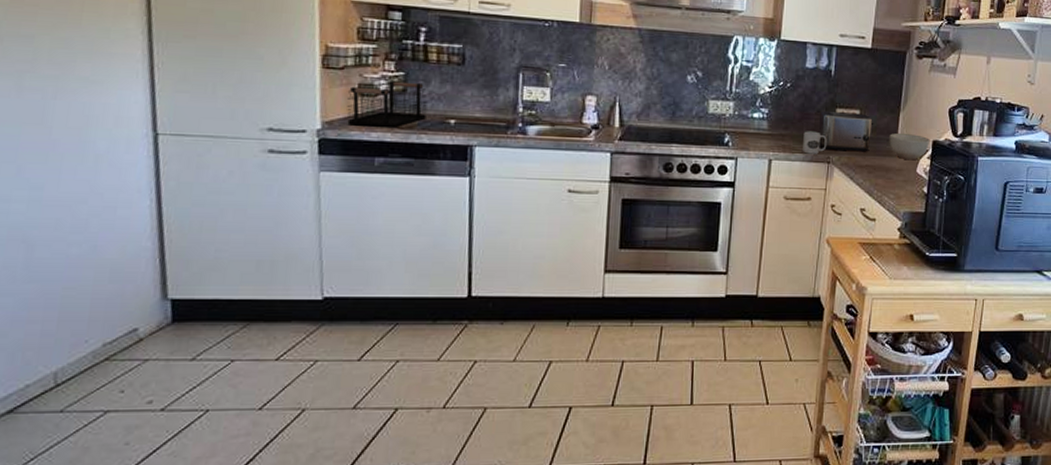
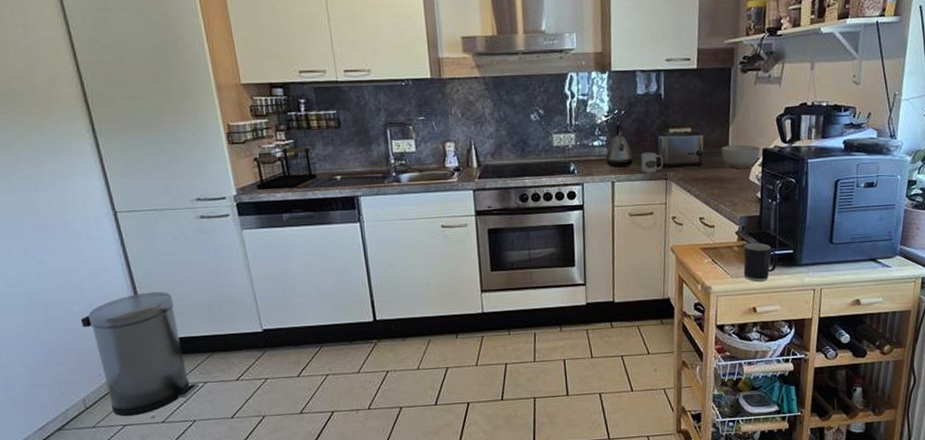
pedal bin: none [75,238,223,400] -> present [80,291,199,417]
kettle: none [764,95,796,145] -> present [605,122,634,168]
mug: none [902,241,940,285] -> present [742,242,778,282]

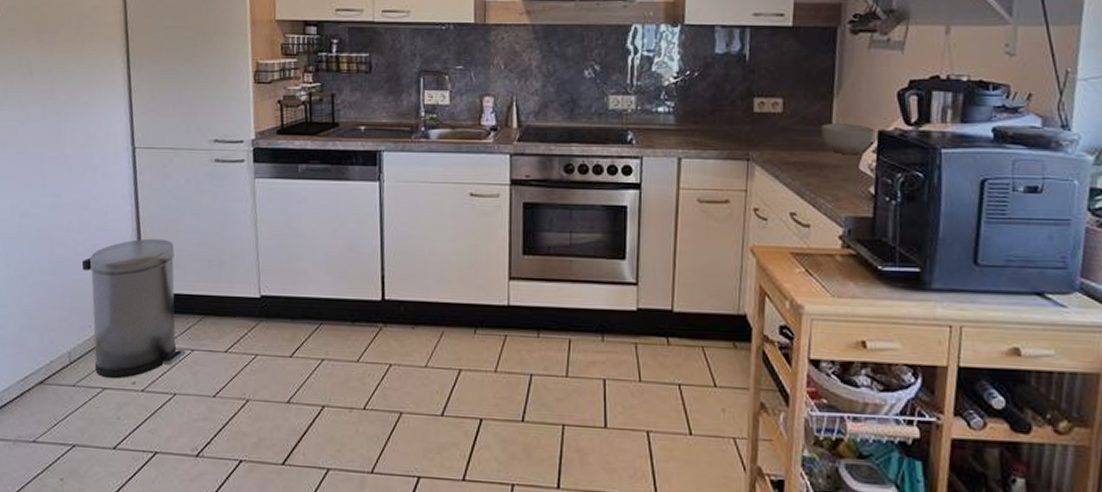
kettle: present [605,122,634,168] -> none [671,85,707,141]
mug: present [640,152,663,173] -> none [715,124,745,151]
toaster: present [654,131,706,168] -> none [733,100,801,147]
mug: present [742,242,778,282] -> none [848,251,897,306]

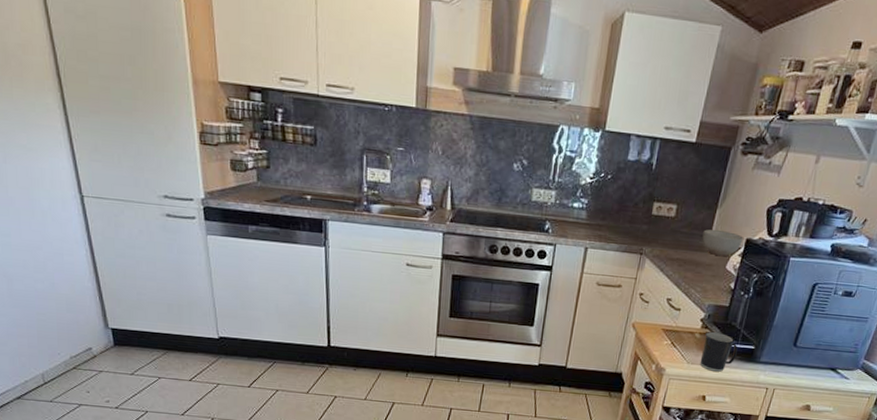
pedal bin: present [81,238,186,379] -> none [43,281,153,398]
dish rack: present [274,92,340,135] -> none [222,158,287,200]
mug: none [848,251,897,306] -> present [700,331,738,372]

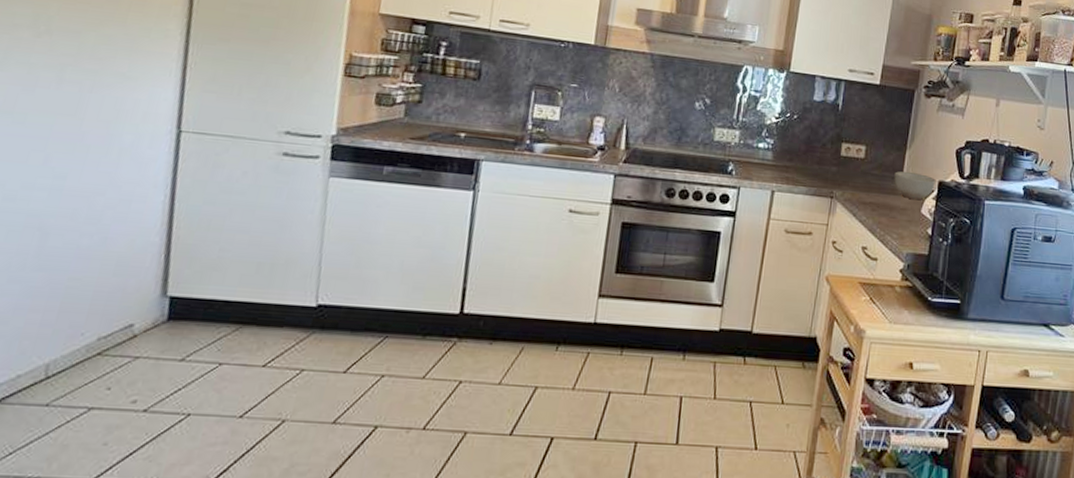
mug: present [700,331,738,372] -> none [903,284,942,332]

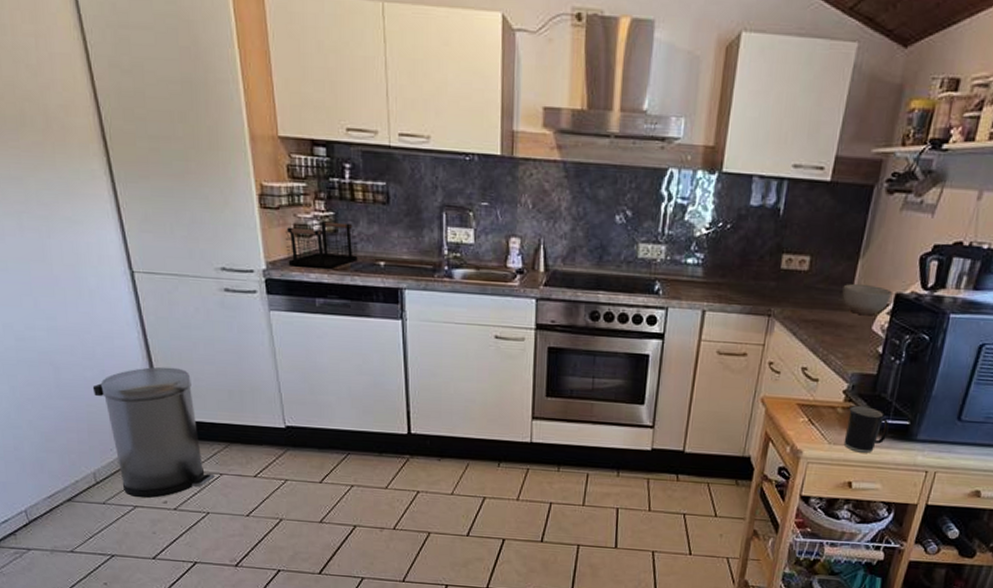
pedal bin: none [81,234,216,397] -> present [92,366,215,498]
dish rack: none [361,92,441,138] -> present [284,221,358,269]
mug: none [903,284,942,332] -> present [843,405,889,453]

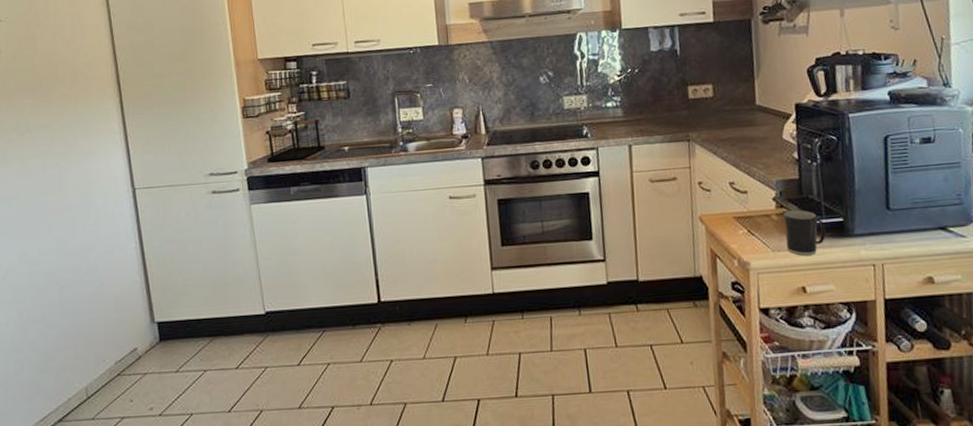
pedal bin: present [92,366,215,498] -> none [92,270,199,408]
bowl: present [842,284,893,316] -> none [747,100,793,128]

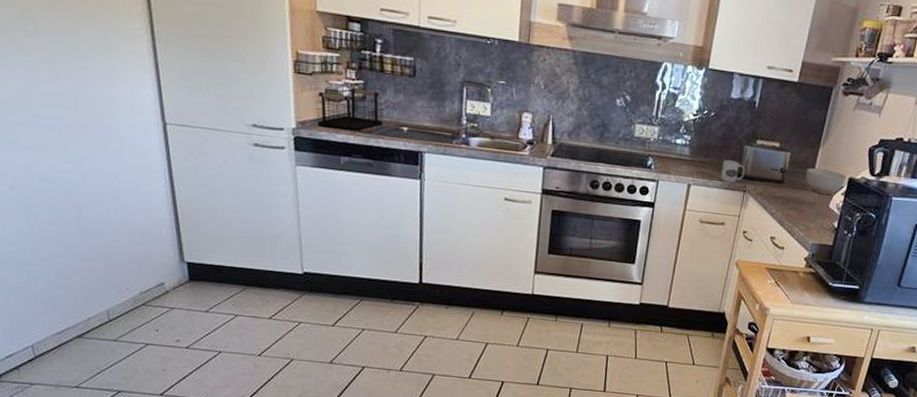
mug: none [659,111,684,135] -> present [720,159,745,183]
toaster: none [672,87,729,129] -> present [737,141,793,184]
bowl: none [747,100,793,128] -> present [805,168,847,196]
mug: present [783,209,826,256] -> none [804,270,842,312]

